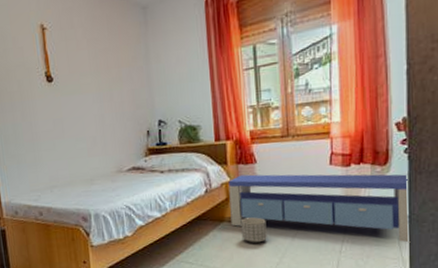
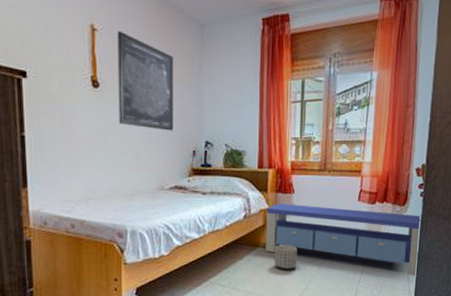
wall art: none [65,25,126,115] -> present [117,30,173,131]

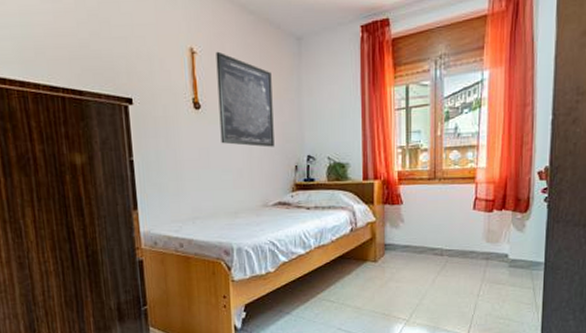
storage bench: present [265,203,421,277] -> none [374,215,546,289]
planter: present [274,245,298,269] -> none [384,258,409,284]

